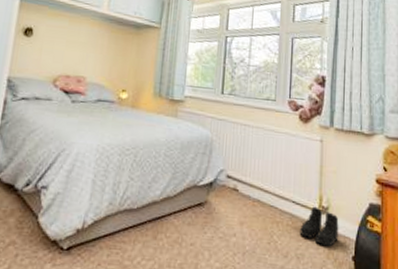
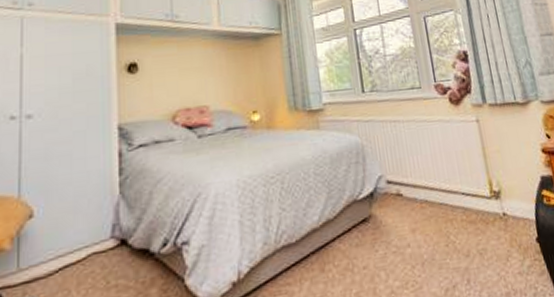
boots: present [299,206,339,247] -> none [475,193,518,235]

